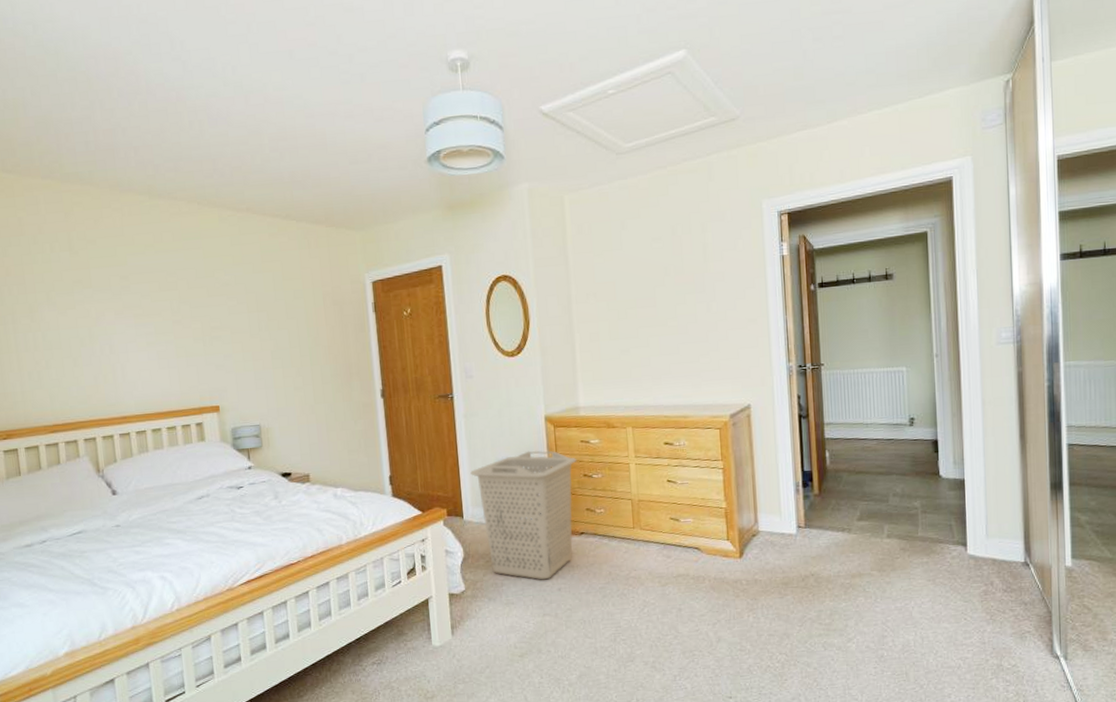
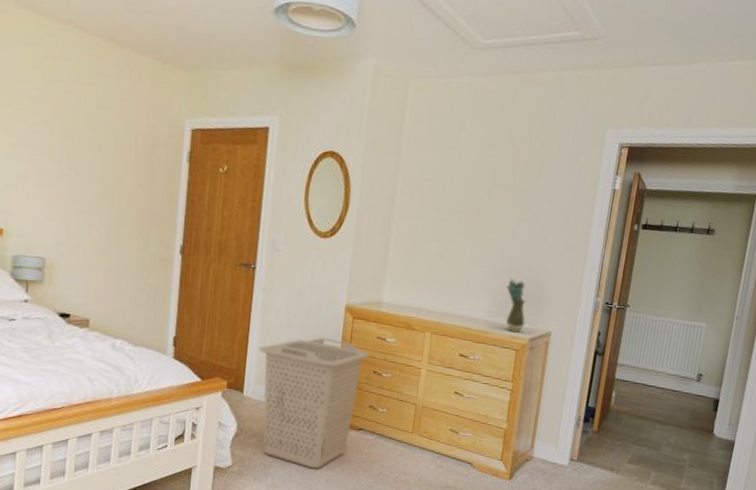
vase: none [697,360,723,412] -> present [506,278,526,333]

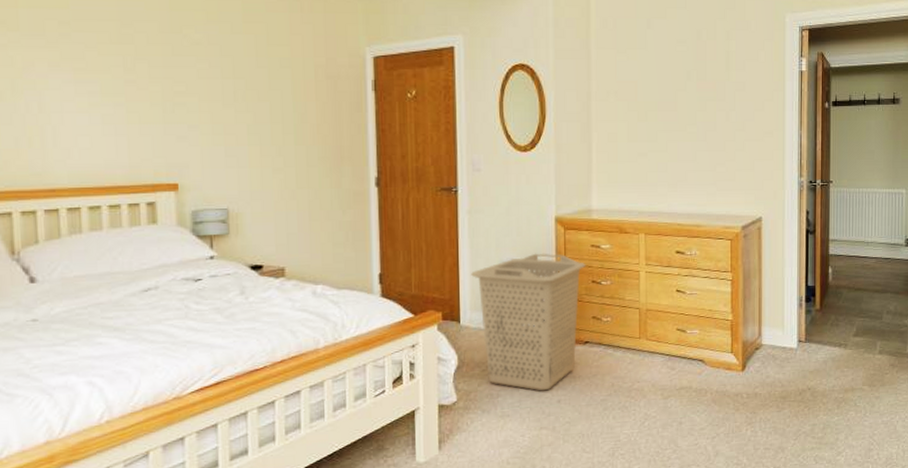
vase: present [506,278,526,333] -> none [713,169,735,222]

